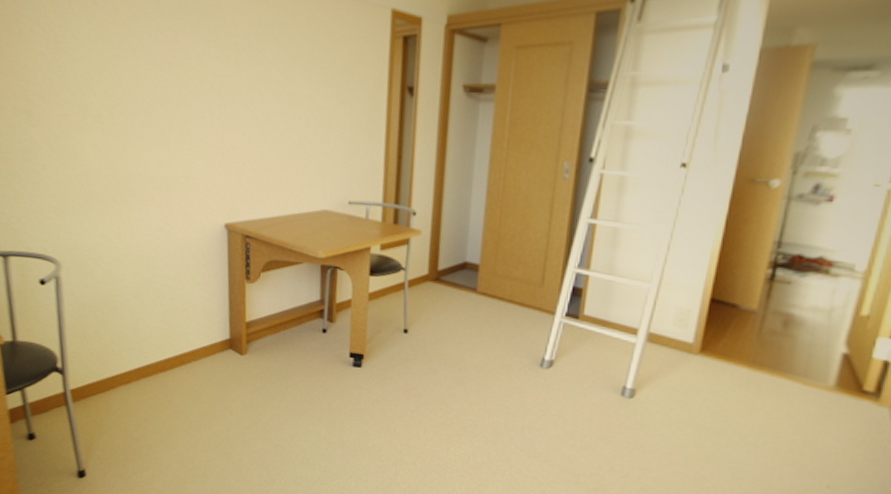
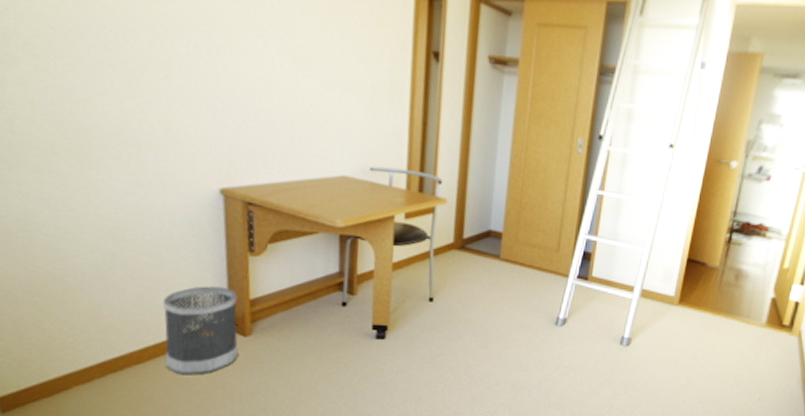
wastebasket: none [180,308,237,386] -> present [162,286,239,375]

